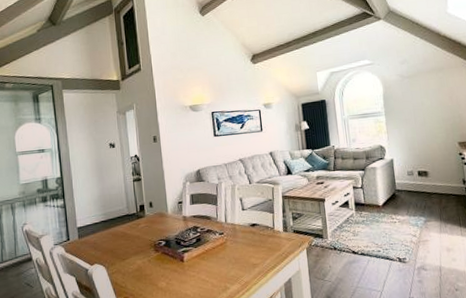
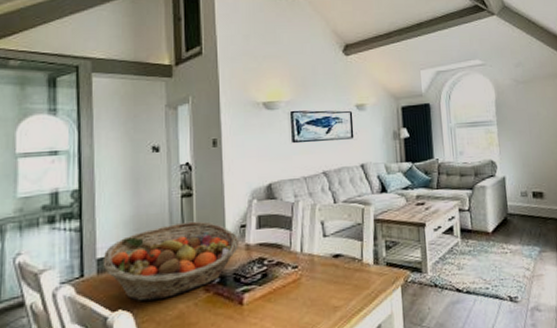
fruit basket: none [81,199,178,259] -> present [102,221,240,302]

